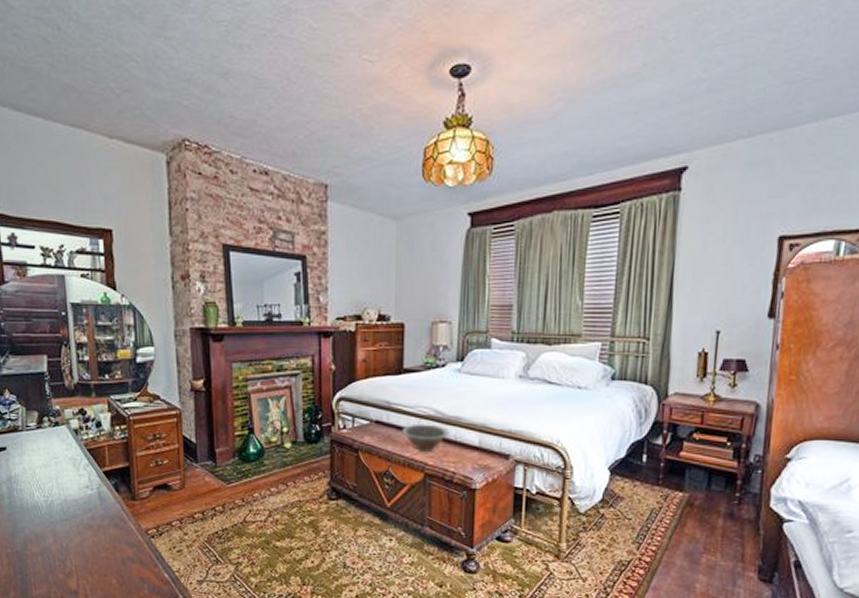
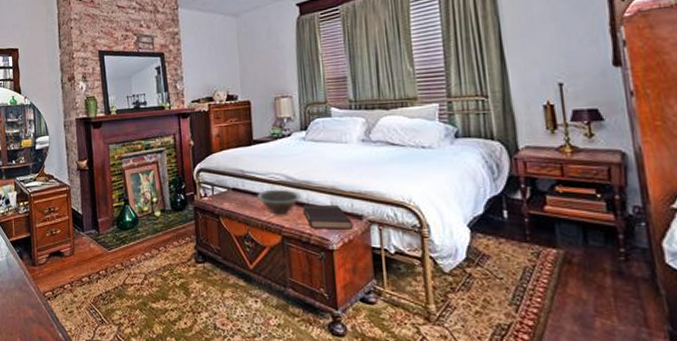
book: none [449,442,499,469] -> present [303,204,353,230]

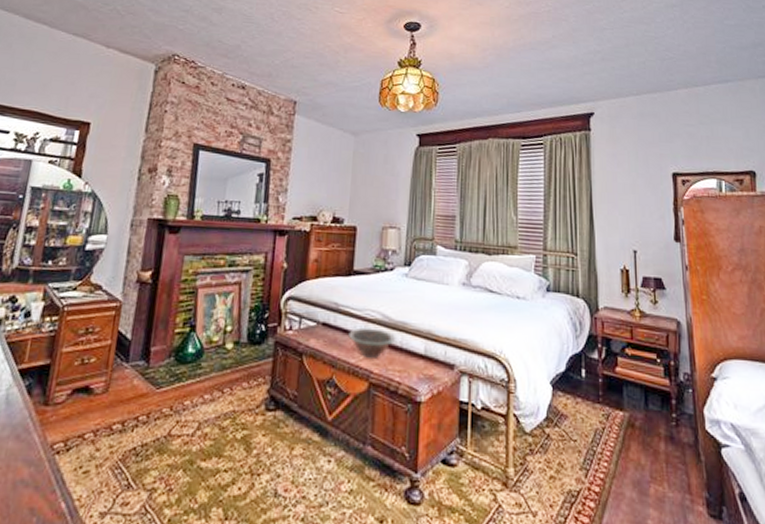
book: present [303,204,353,230] -> none [395,348,444,380]

